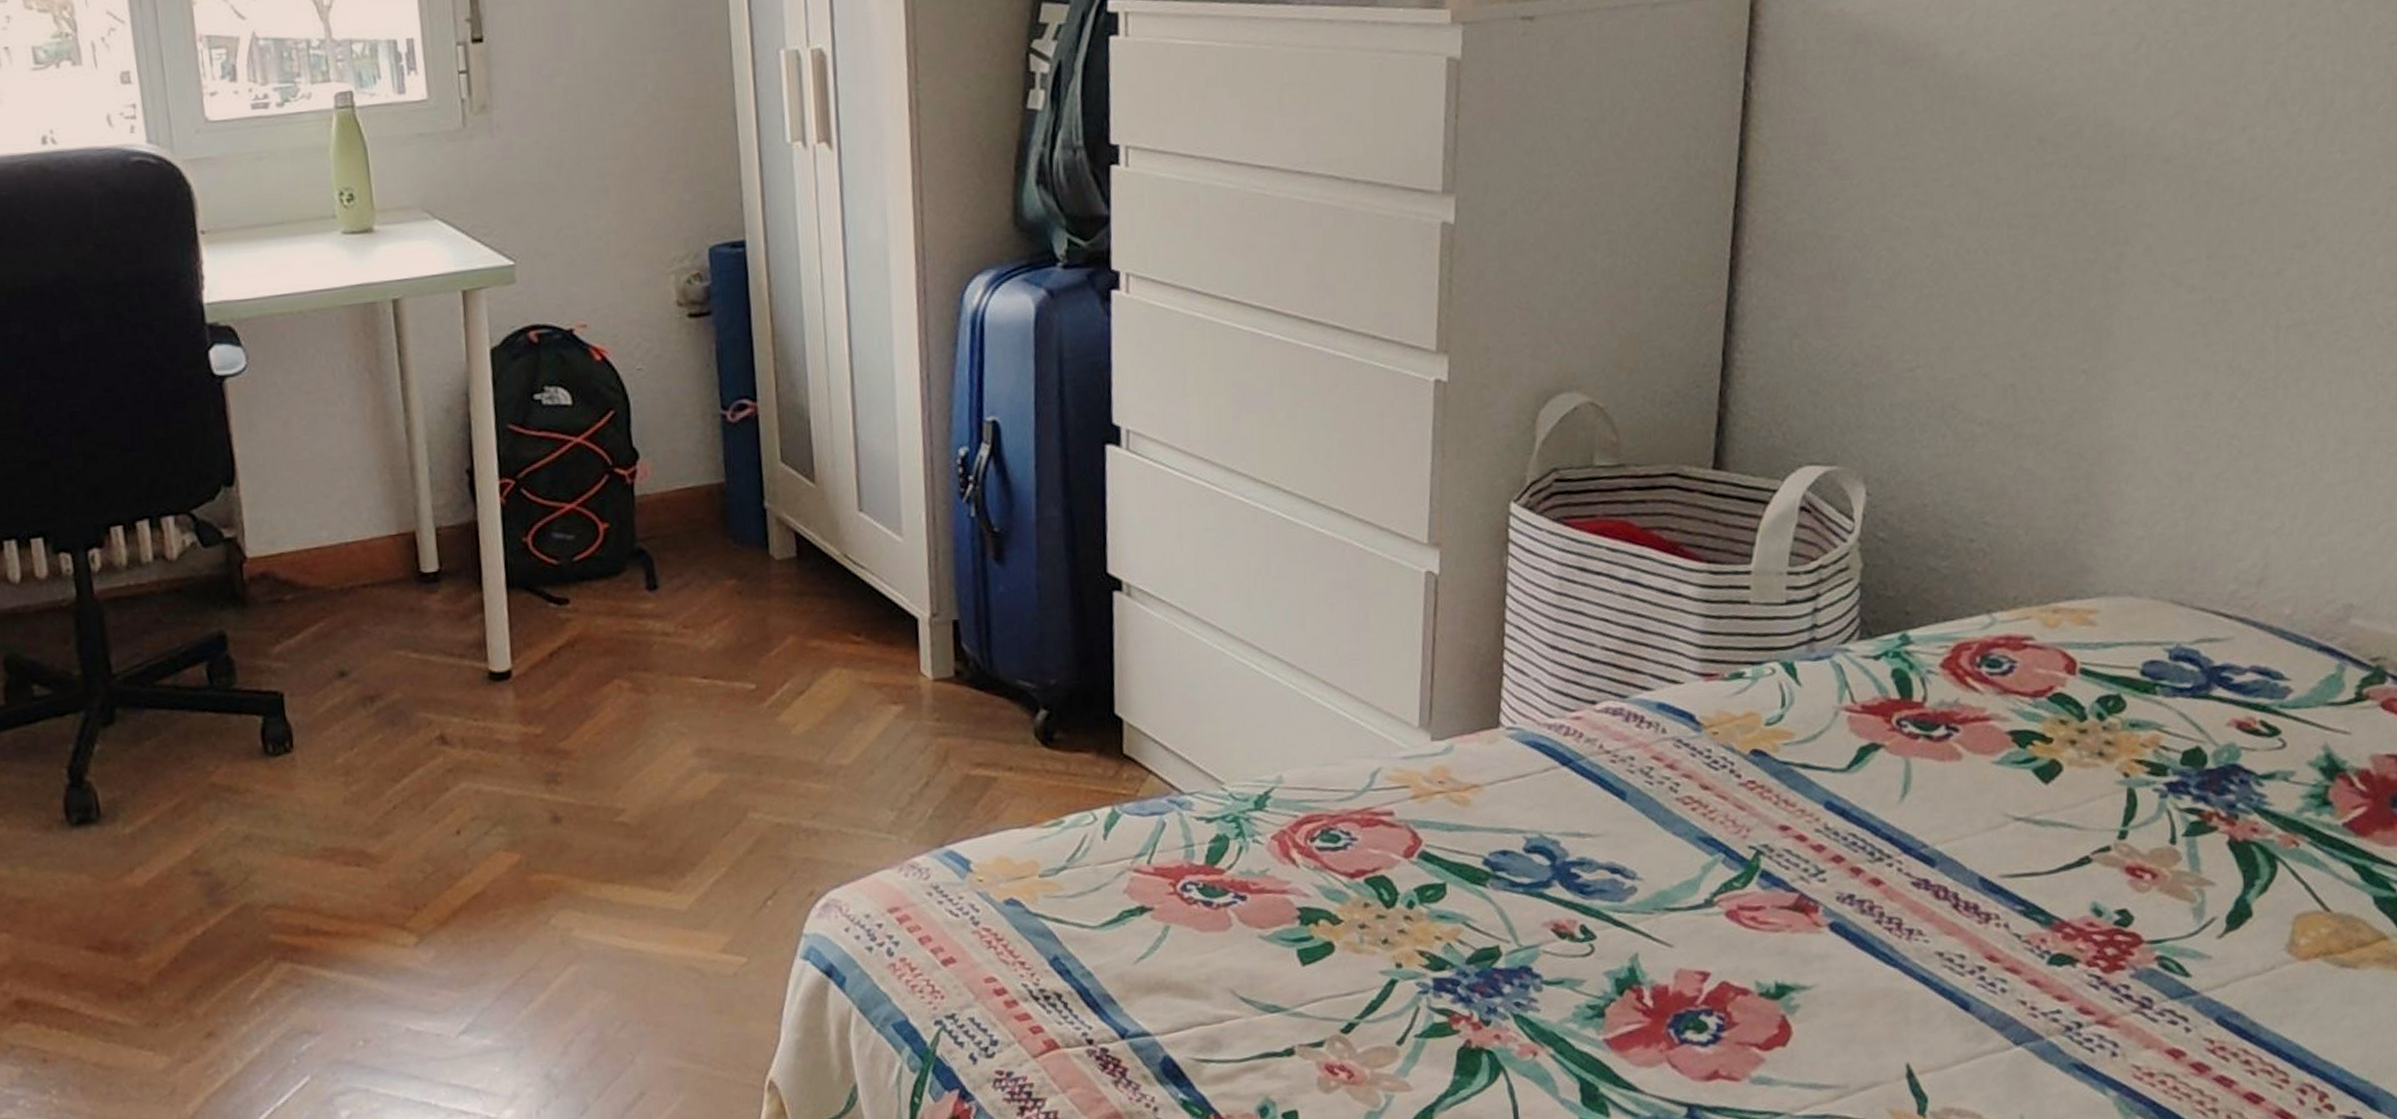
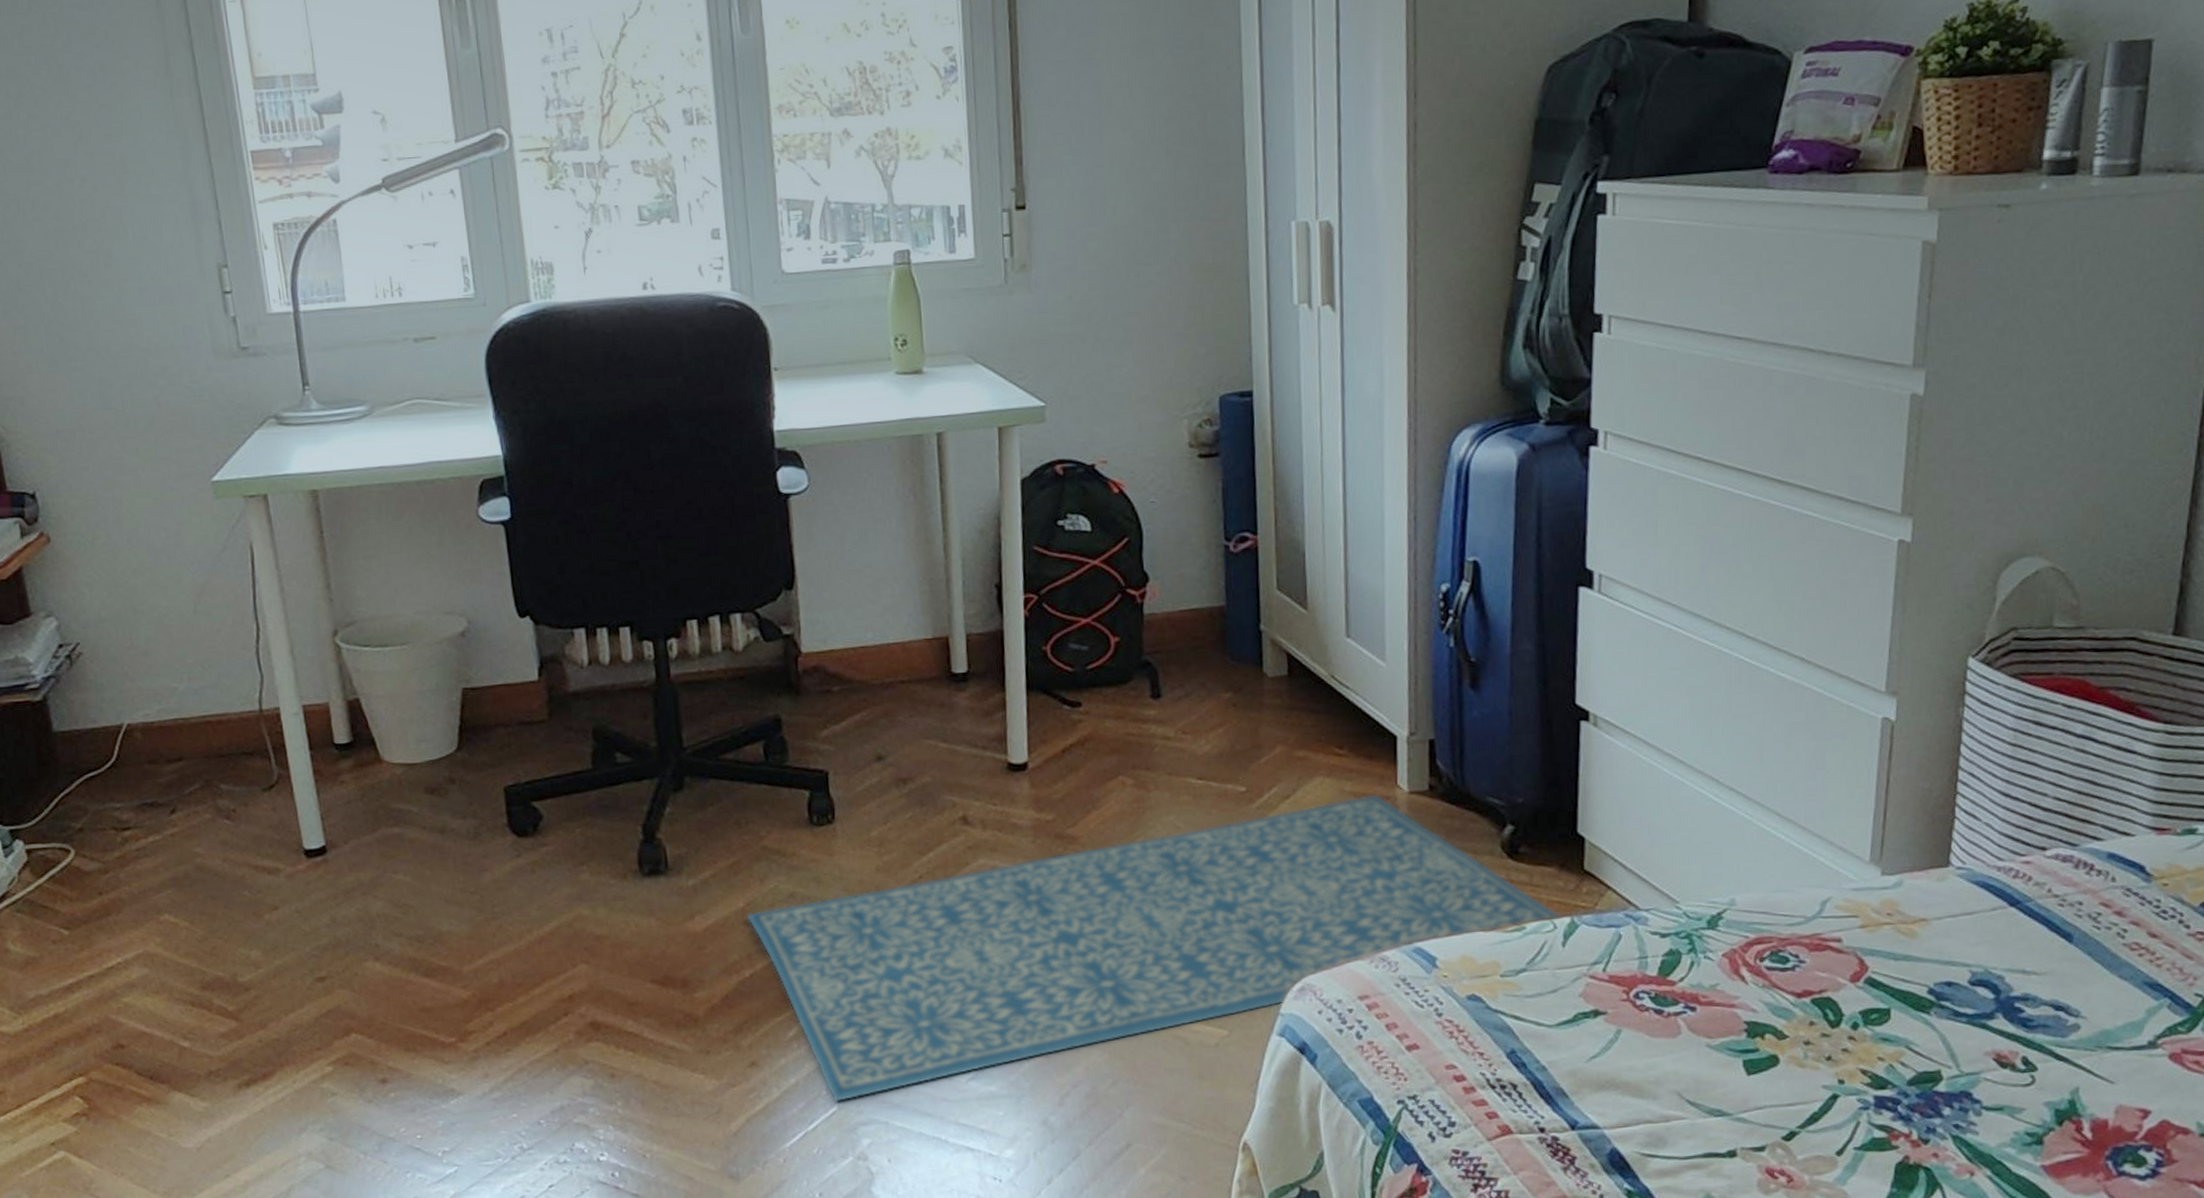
rug: none [195,684,1101,1071] -> present [746,794,1561,1102]

